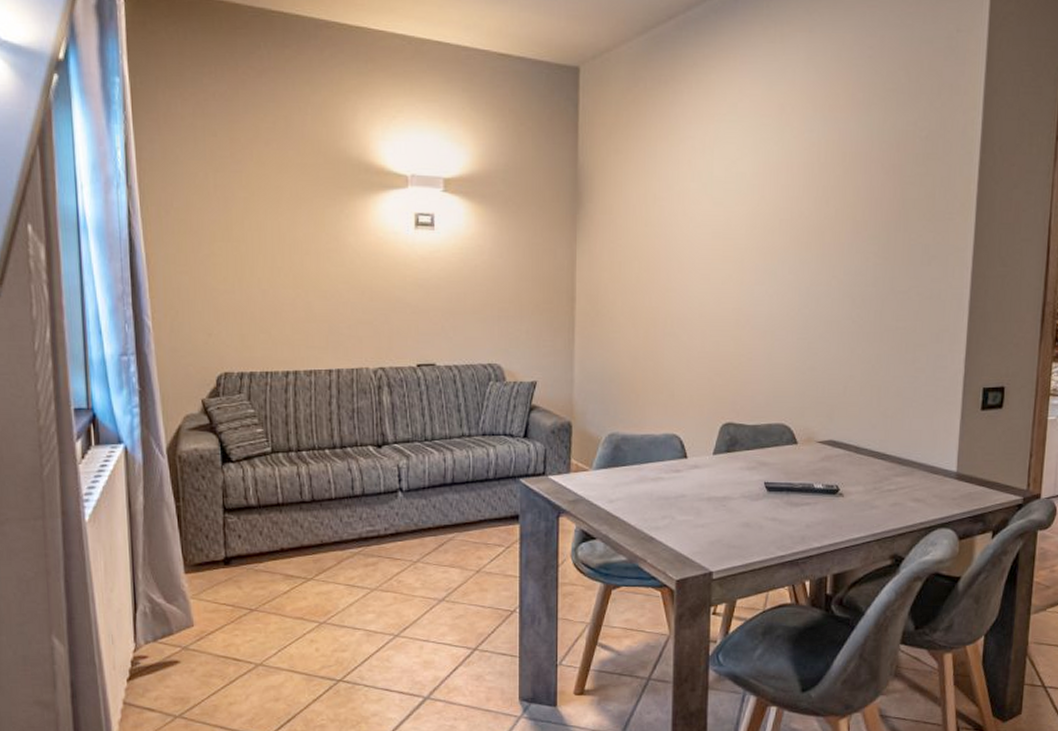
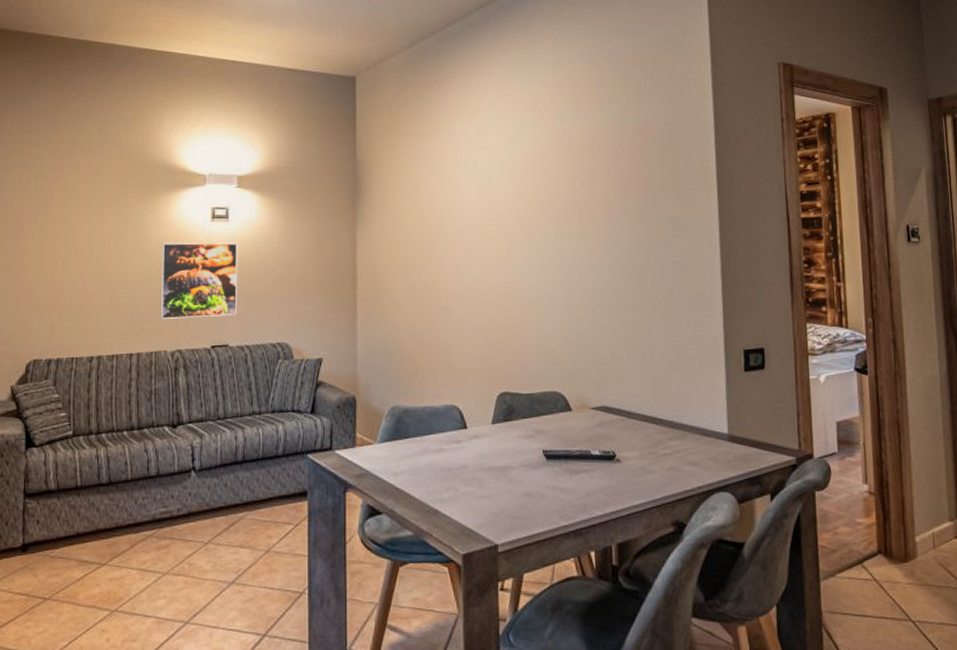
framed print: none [360,251,445,334] -> present [160,242,238,319]

